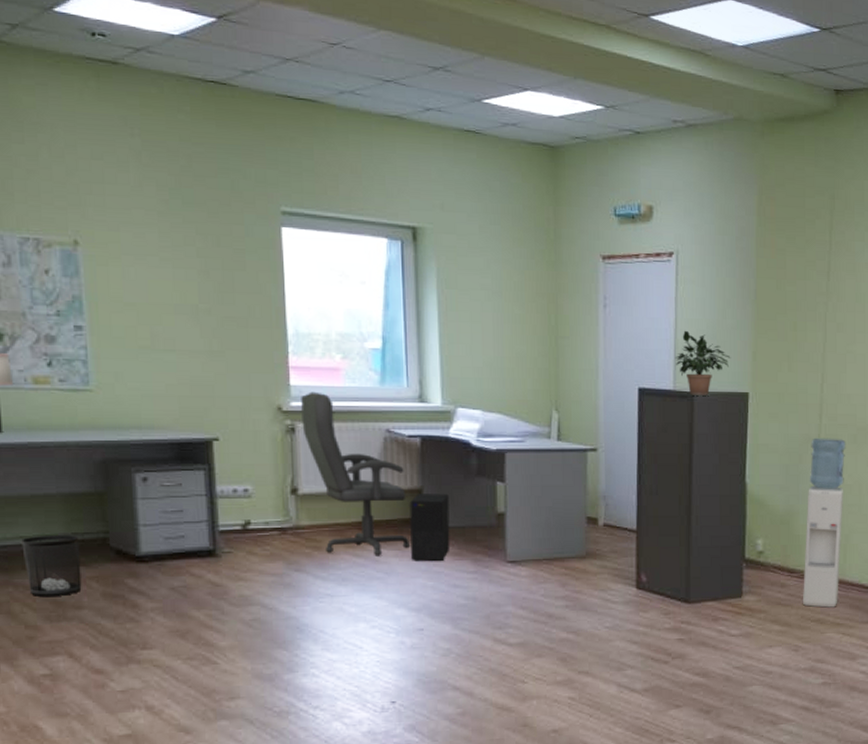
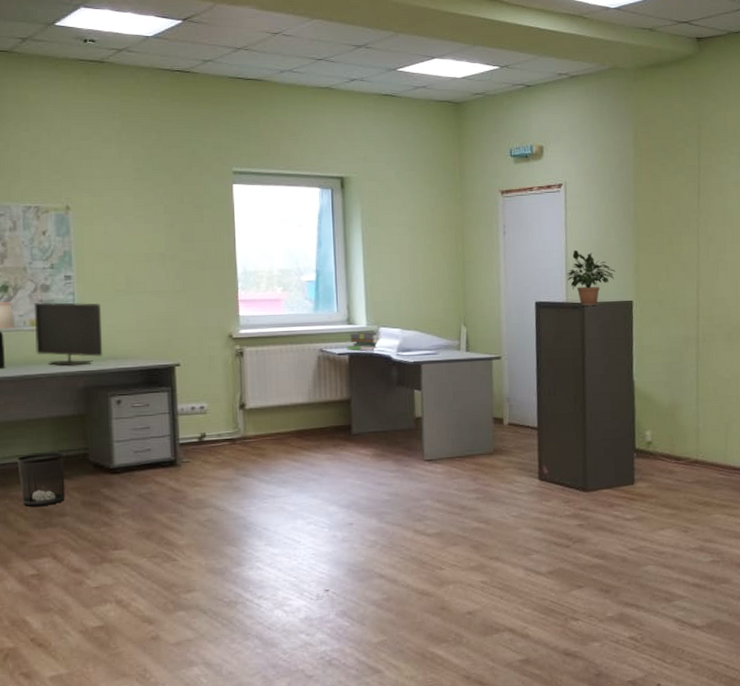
monitor: none [36,355,124,435] -> present [34,302,103,367]
office chair: present [301,391,411,556] -> none [248,320,341,460]
computer tower: present [409,493,450,561] -> none [340,402,375,463]
books: none [418,411,460,435] -> present [347,331,382,352]
water cooler: present [803,438,846,608] -> none [689,336,723,491]

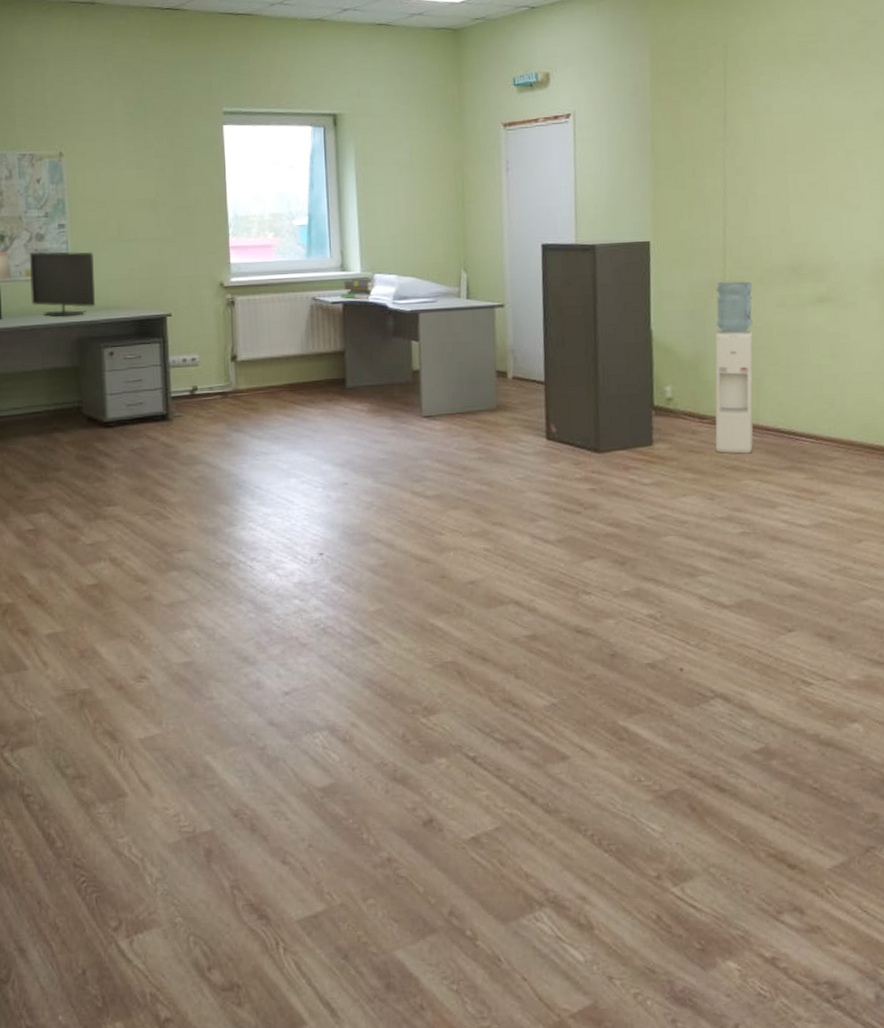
waste bin: present [17,452,65,507] -> none [14,405,60,460]
potted plant: present [566,250,616,306] -> none [575,186,631,248]
water cooler: none [689,336,723,491] -> present [715,280,754,454]

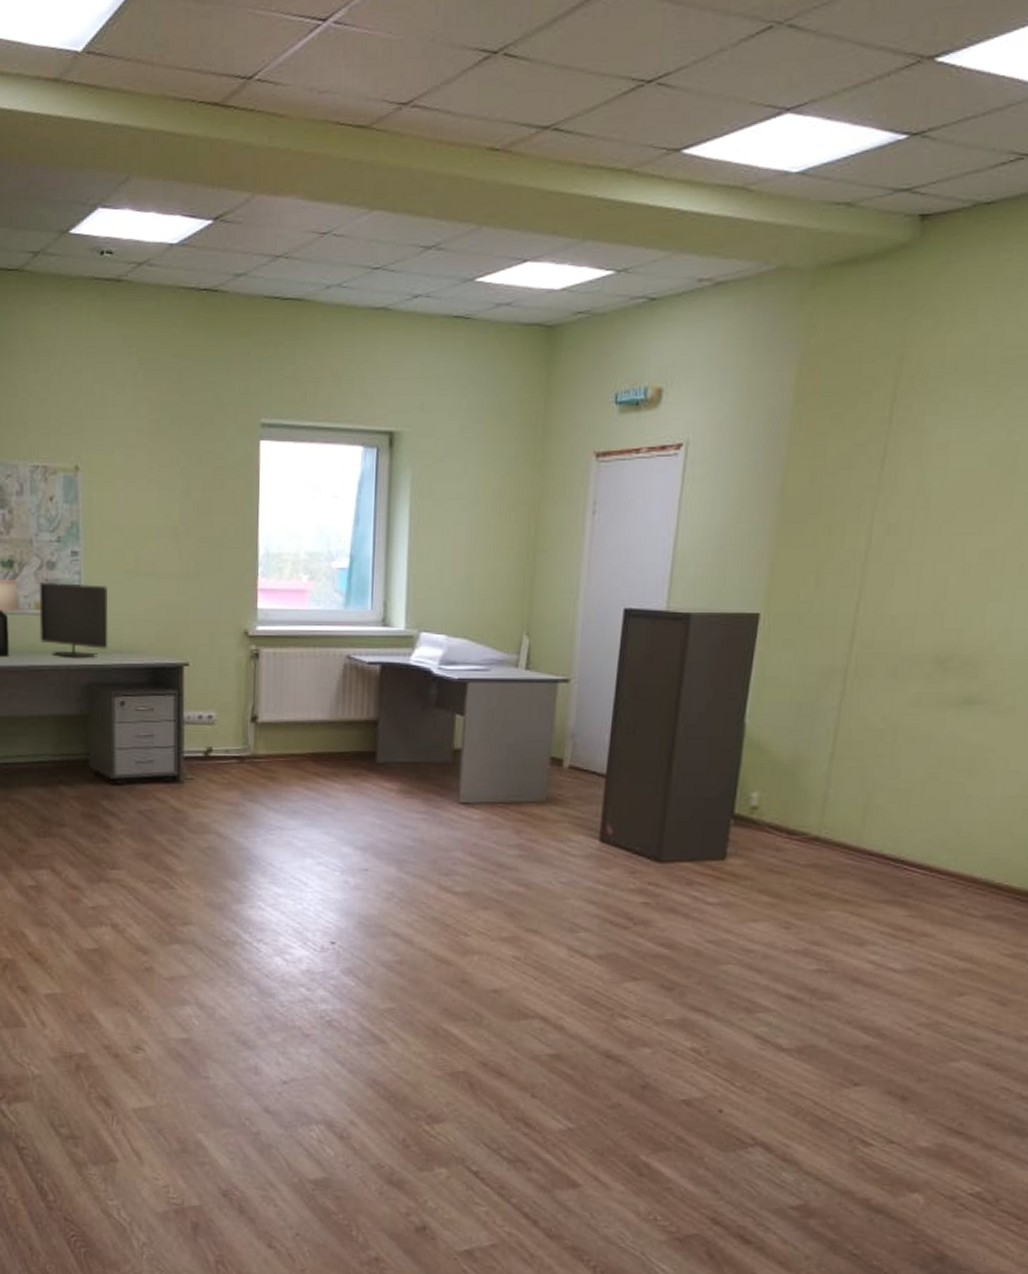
books: present [340,278,377,300] -> none [379,635,424,663]
water cooler: present [715,280,754,454] -> none [802,669,883,880]

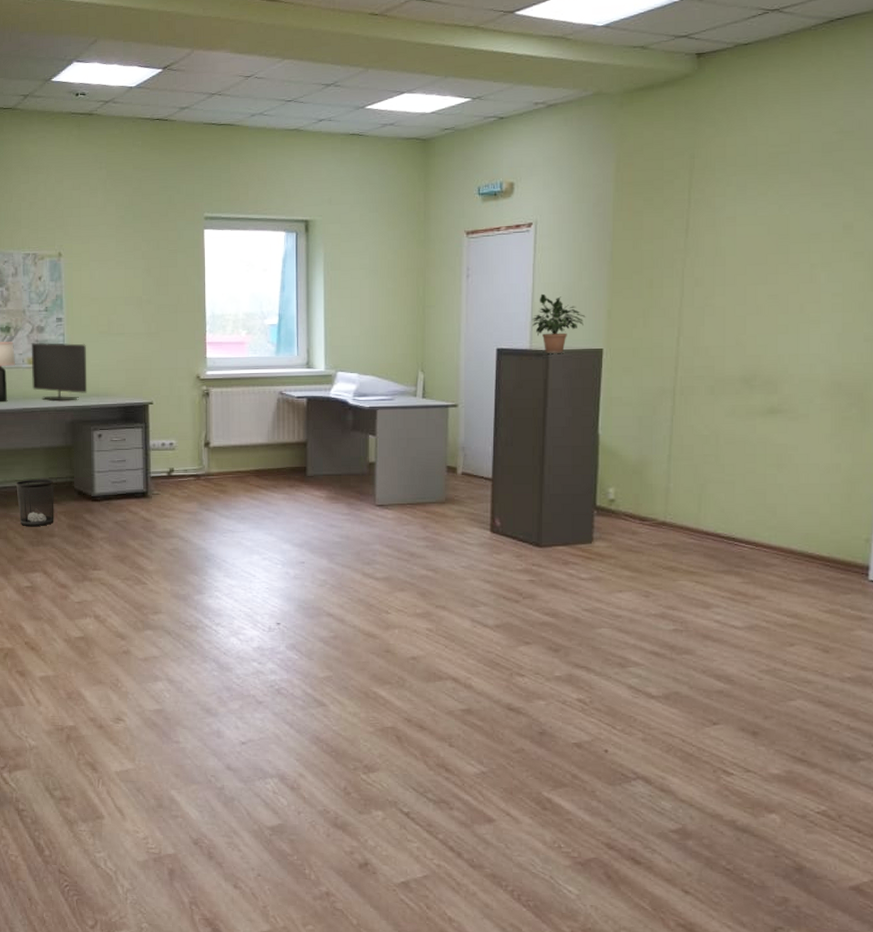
waste bin: none [19,755,65,813] -> present [16,479,54,526]
potted plant: none [671,538,742,617] -> present [531,293,586,353]

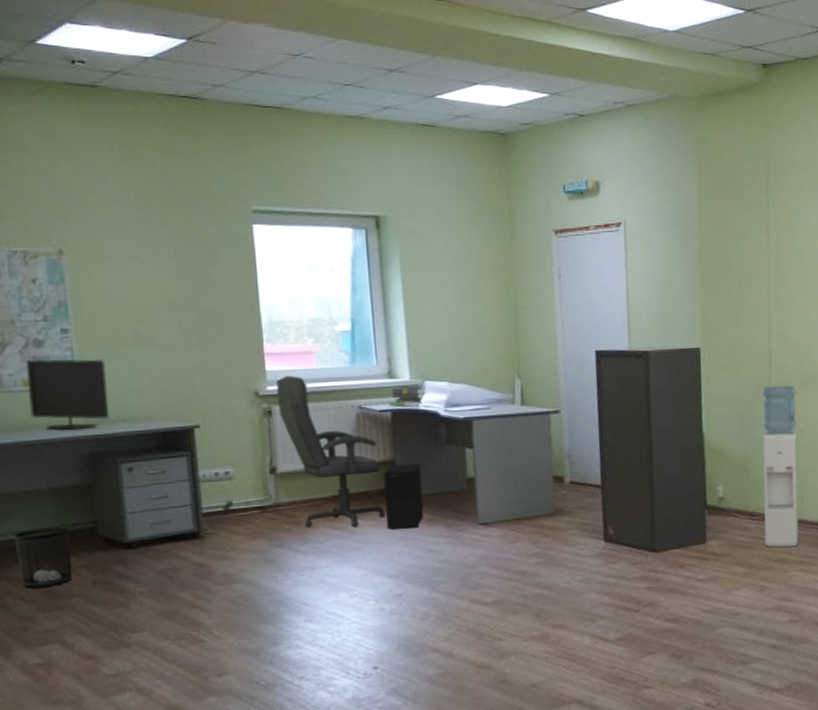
office chair: none [214,362,296,499] -> present [276,375,386,528]
computer tower: none [296,446,329,504] -> present [383,463,424,530]
books: none [305,375,340,396] -> present [389,385,428,408]
potted plant: present [531,293,586,353] -> none [628,293,681,354]
water cooler: none [655,389,703,556] -> present [762,384,799,548]

